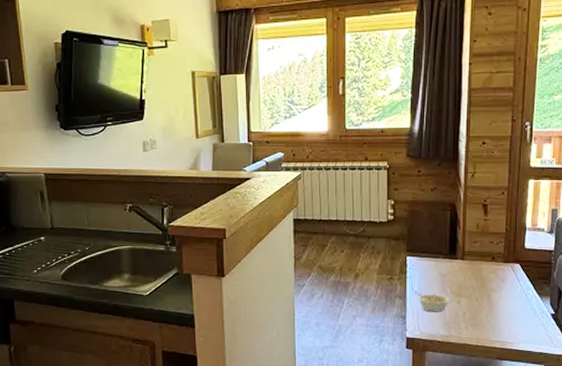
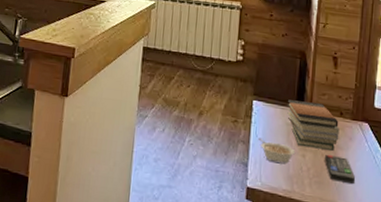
book stack: none [440,251,492,294] -> present [287,99,340,151]
remote control: none [479,297,508,321] -> present [325,154,355,184]

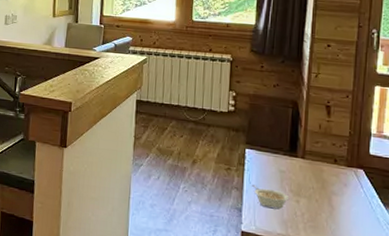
book stack: present [287,99,340,151] -> none [279,148,334,197]
remote control: present [325,154,355,184] -> none [319,200,350,228]

